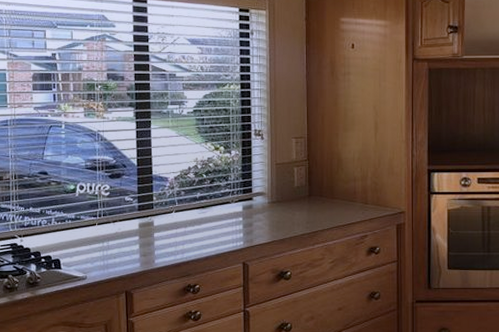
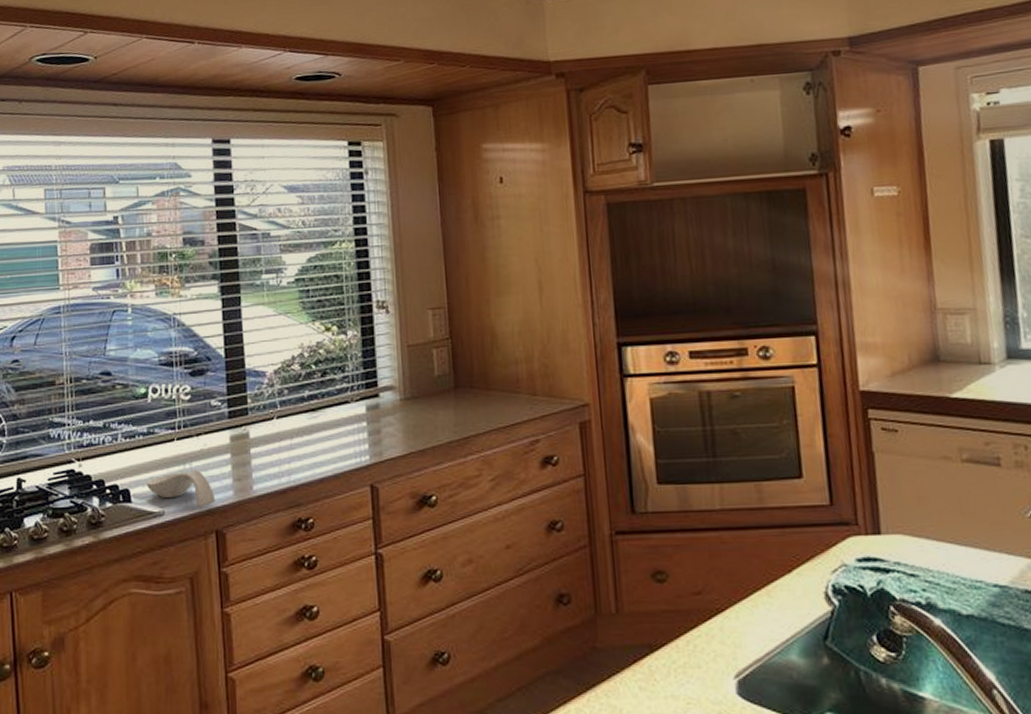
spoon rest: none [73,247,126,275] -> present [146,470,216,509]

